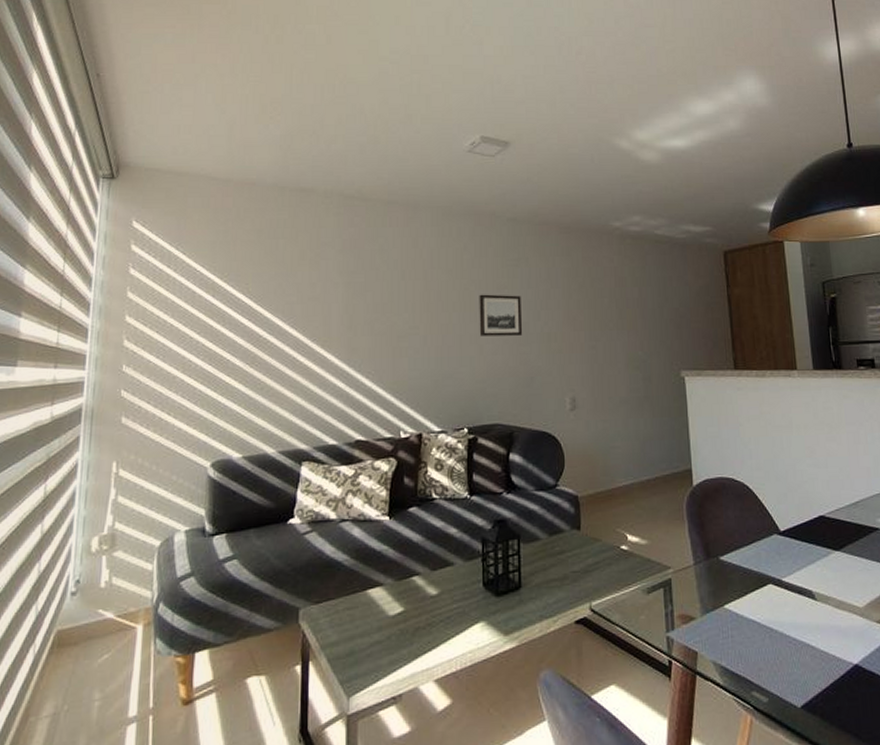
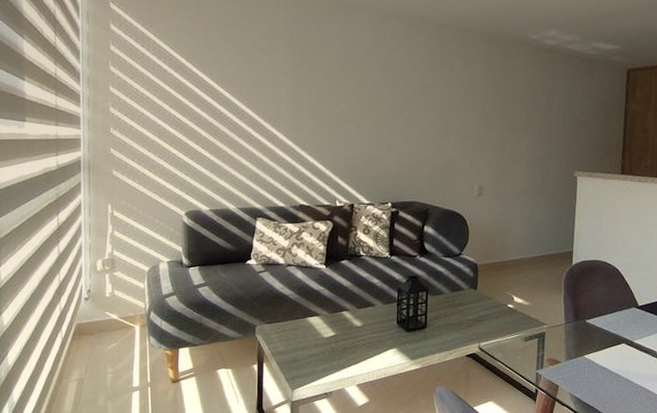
wall art: present [479,294,523,336] -> none [405,91,443,130]

